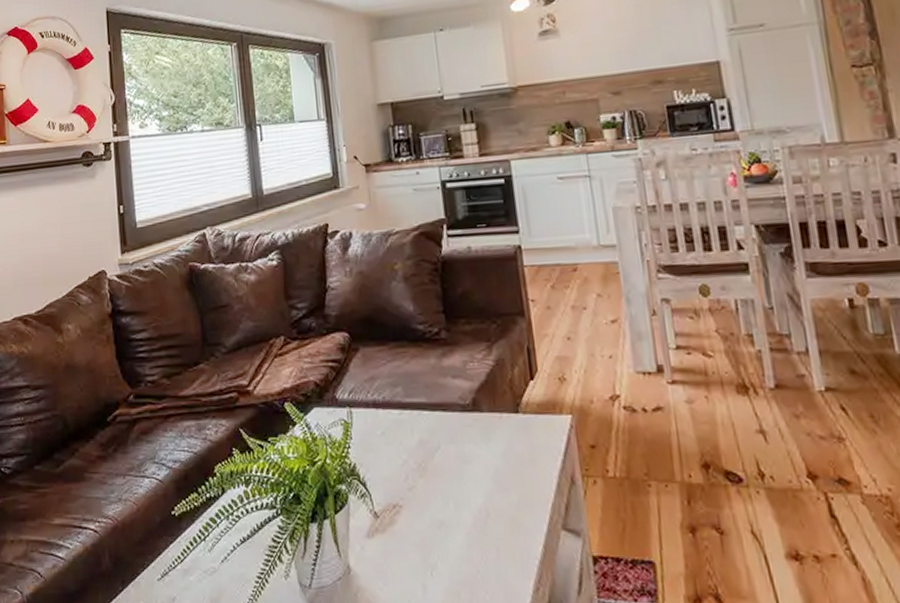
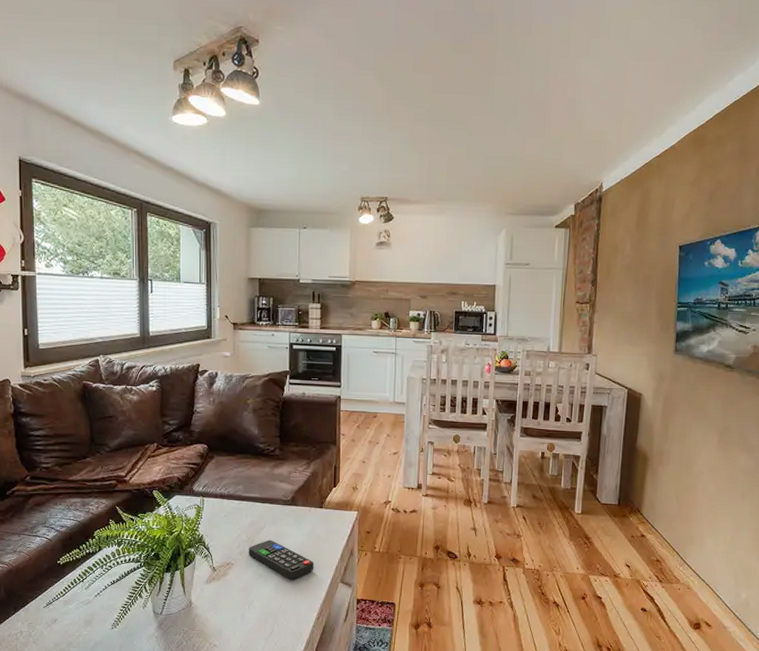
remote control: none [420,466,520,527] -> present [248,540,314,580]

